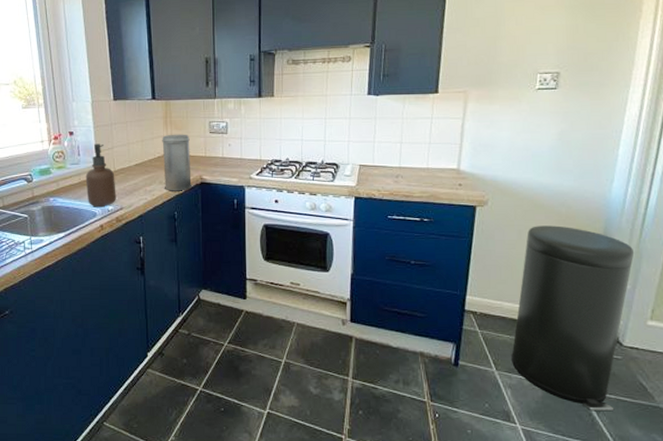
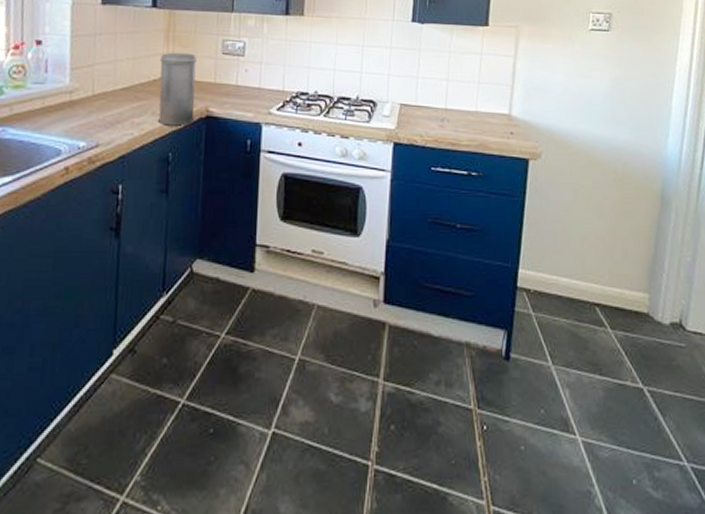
soap dispenser: present [85,144,116,208] -> none [50,58,93,143]
pedal bin: present [511,225,635,412] -> none [569,185,693,415]

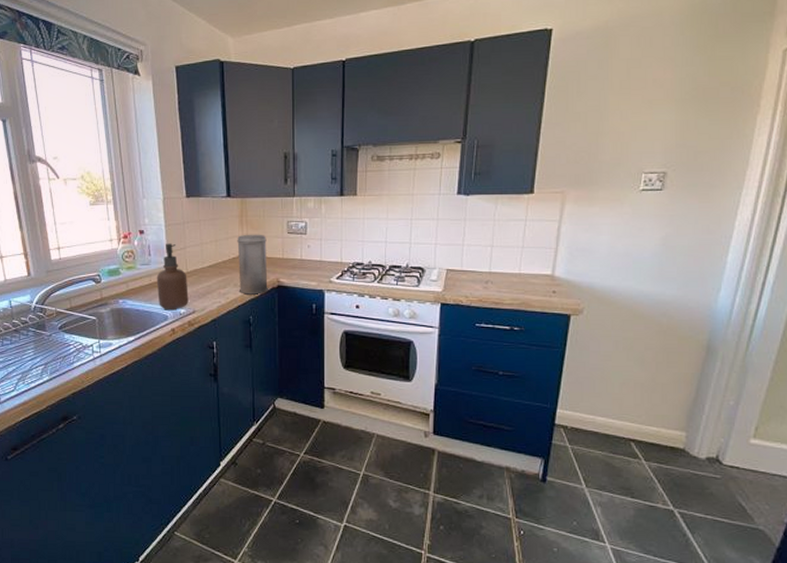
soap dispenser: none [50,58,93,143] -> present [156,243,189,311]

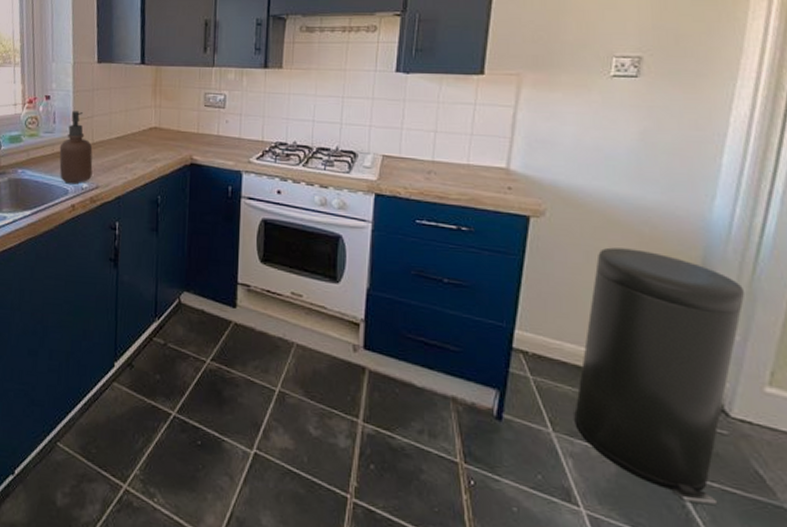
canister: present [237,234,268,295] -> none [148,105,181,172]
pedal bin: none [603,336,740,533] -> present [574,247,746,506]

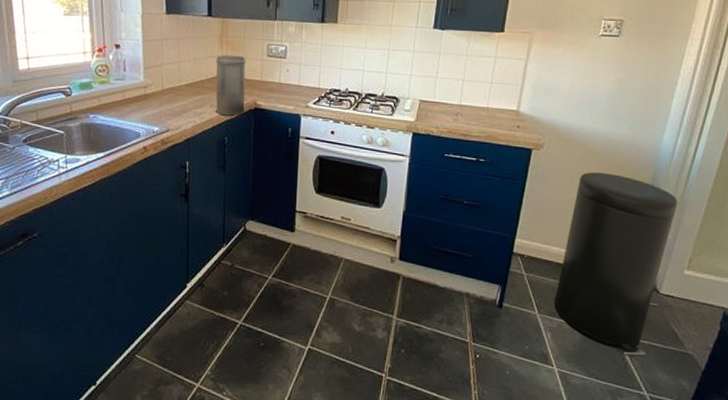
soap dispenser: present [59,111,93,185] -> none [130,59,163,128]
canister: none [148,105,181,172] -> present [216,54,246,116]

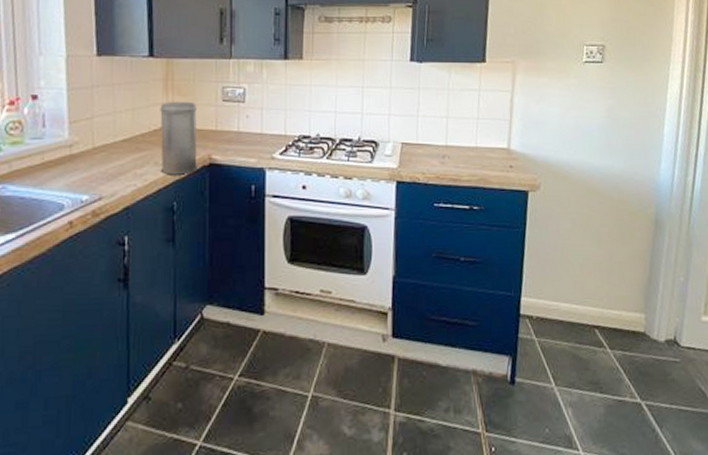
pedal bin: present [554,172,678,357] -> none [571,212,685,427]

